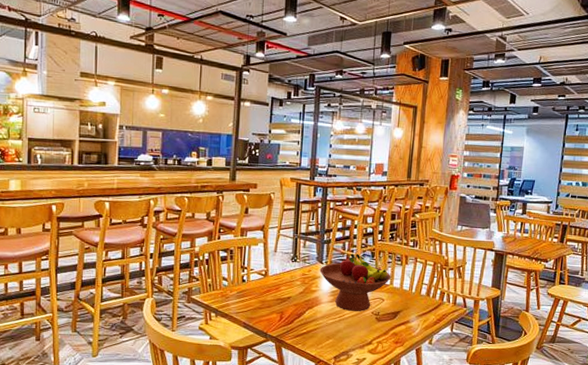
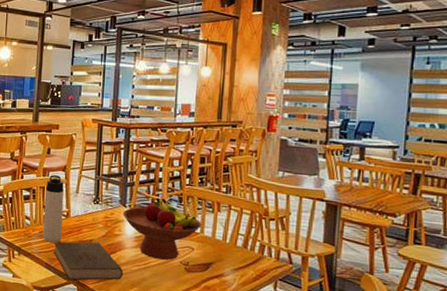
thermos bottle: none [240,235,263,302] -> present [42,175,64,243]
book: none [252,299,320,338] -> present [54,242,124,281]

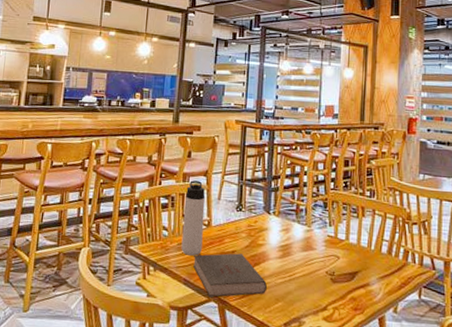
fruit bowl: present [123,197,201,260] -> none [267,203,347,271]

